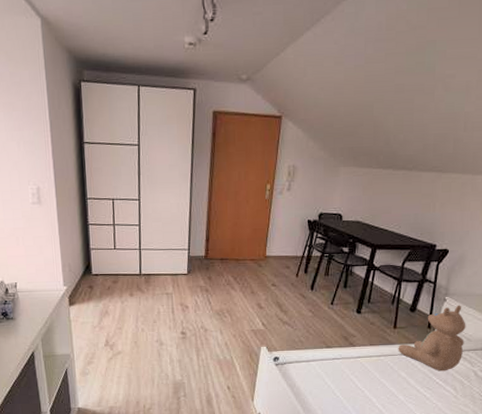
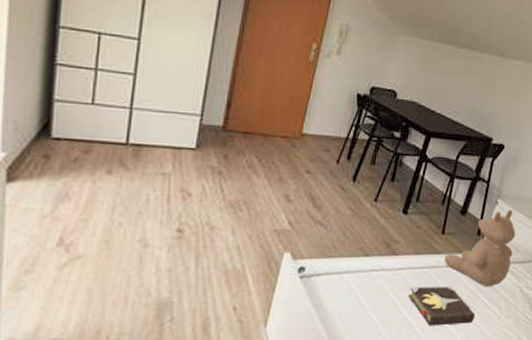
hardback book: none [367,370,432,402] -> present [407,285,476,325]

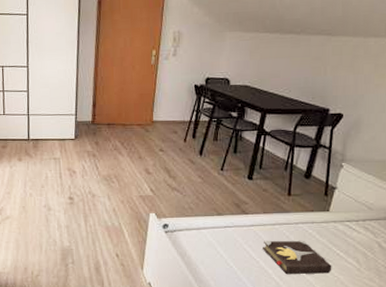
teddy bear: present [444,209,516,287] -> none [293,171,366,242]

